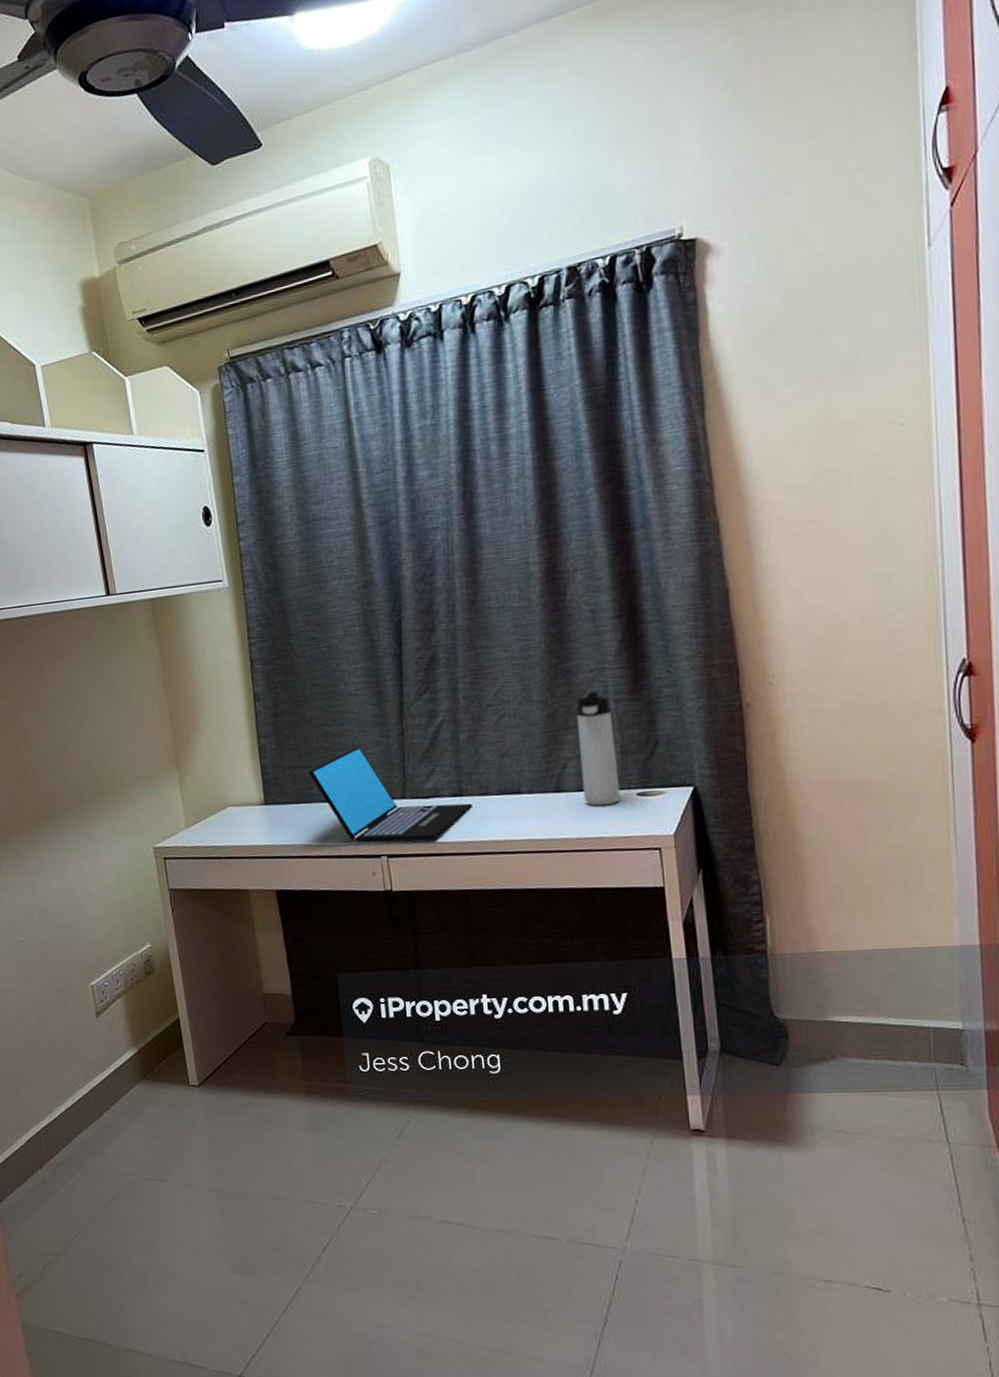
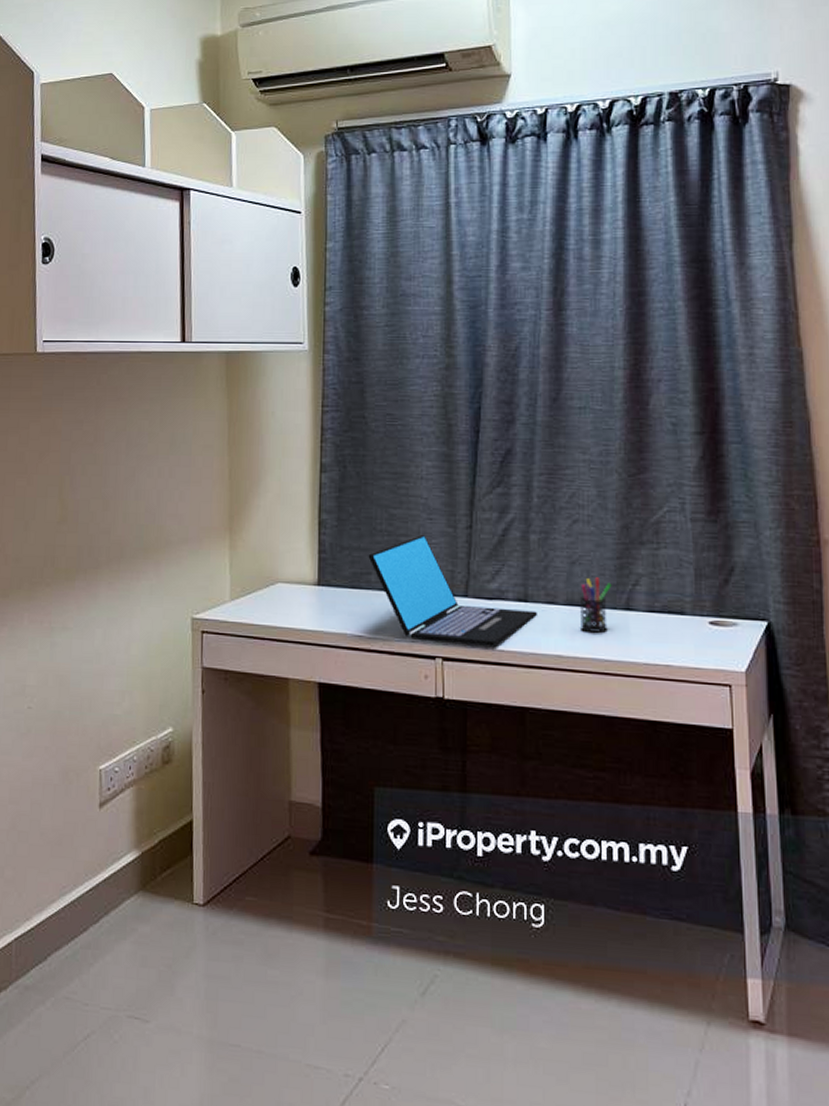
pen holder: none [511,765,541,817] -> present [579,577,612,633]
thermos bottle: present [576,691,621,806] -> none [652,506,692,631]

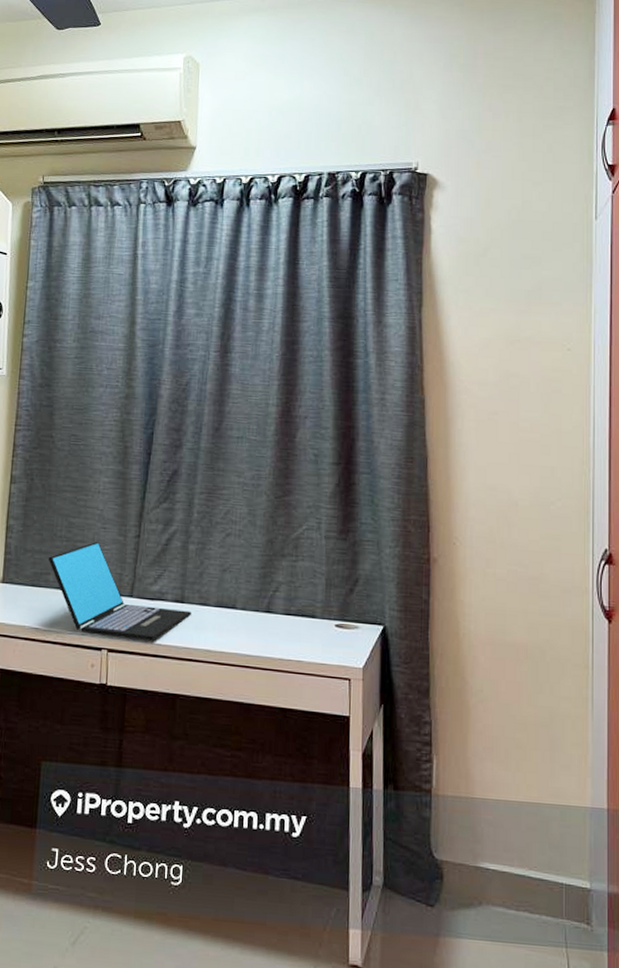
pen holder: present [579,577,612,633] -> none [227,584,256,632]

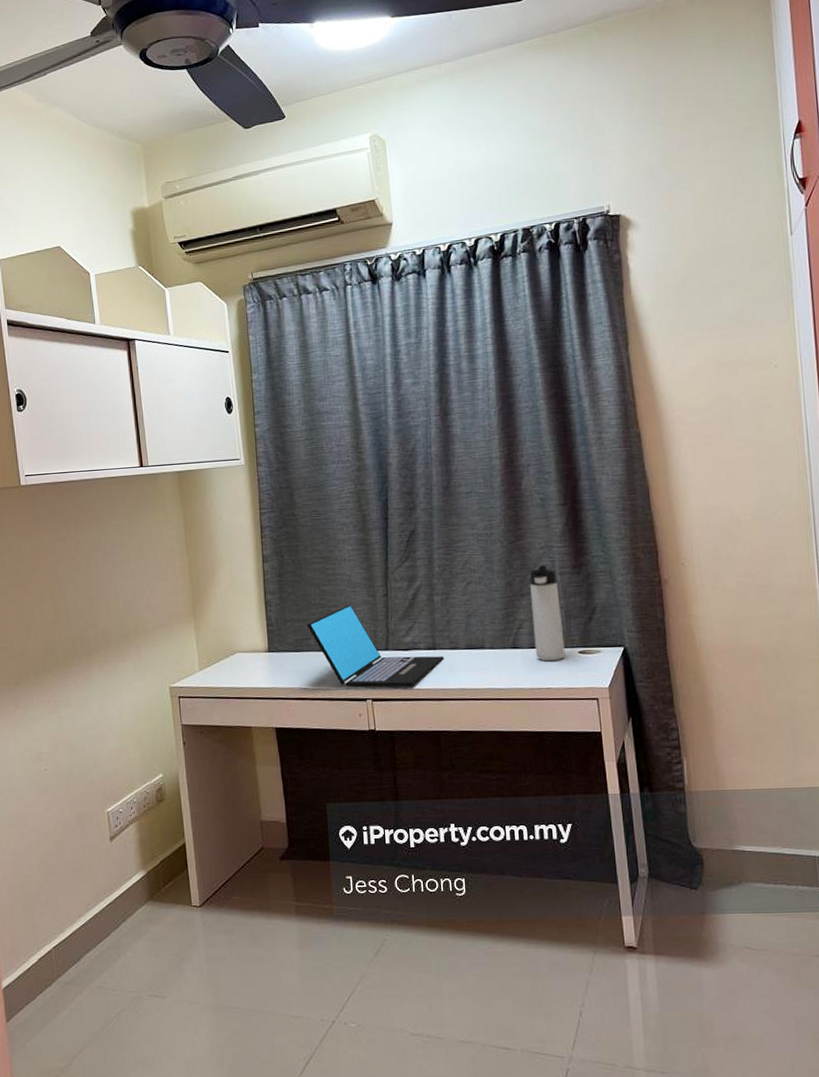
thermos bottle: none [289,525,322,632] -> present [529,564,565,662]

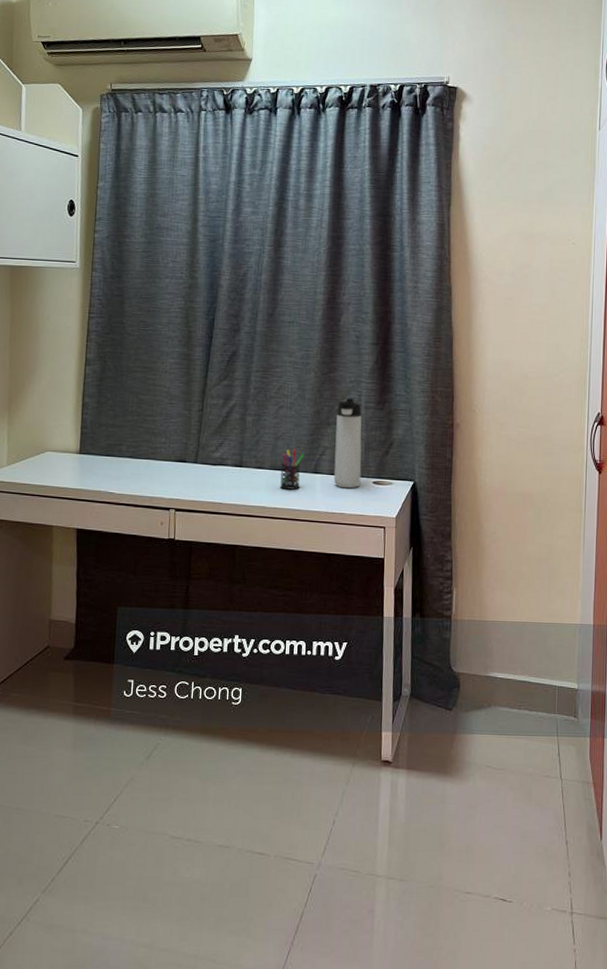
laptop: present [306,604,444,687] -> none [120,415,249,500]
pen holder: none [476,625,501,668] -> present [280,449,305,490]

